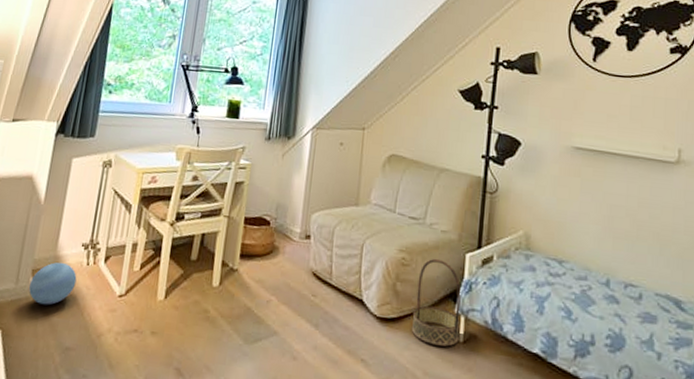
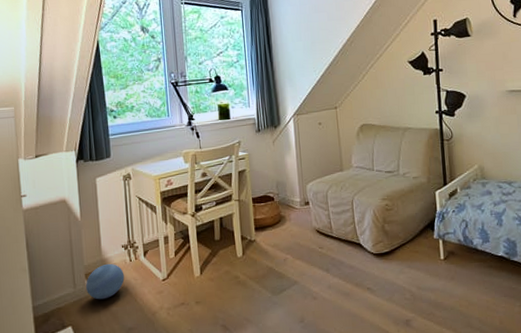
basket: present [411,258,461,347] -> none [401,199,441,266]

